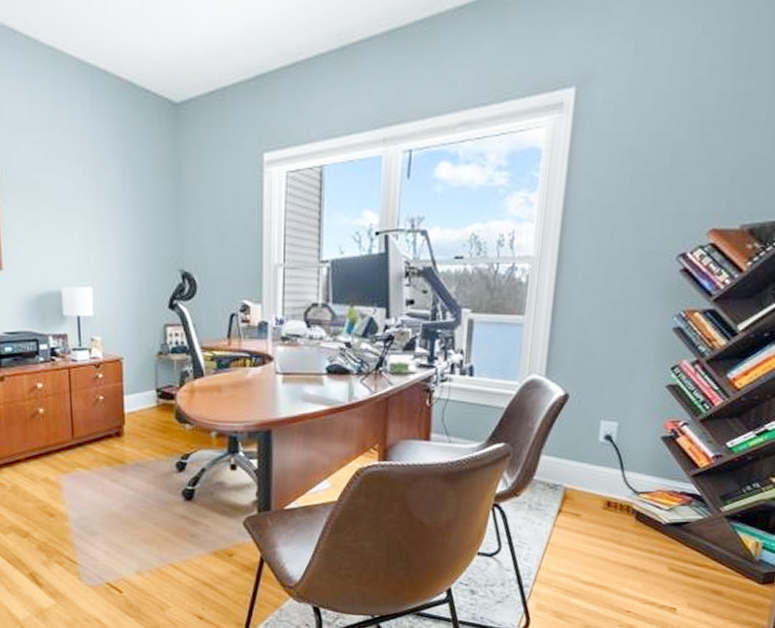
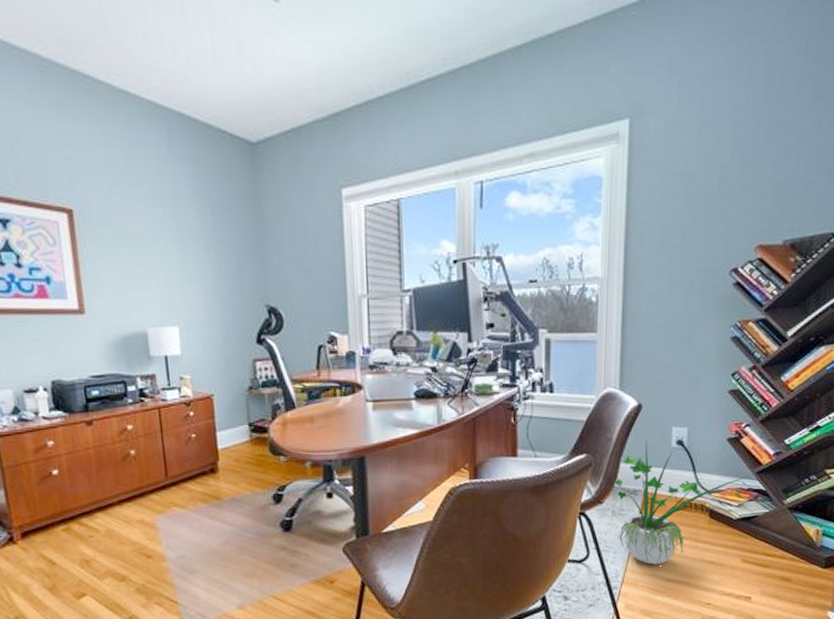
potted plant: none [531,433,687,565] -> present [613,441,752,565]

